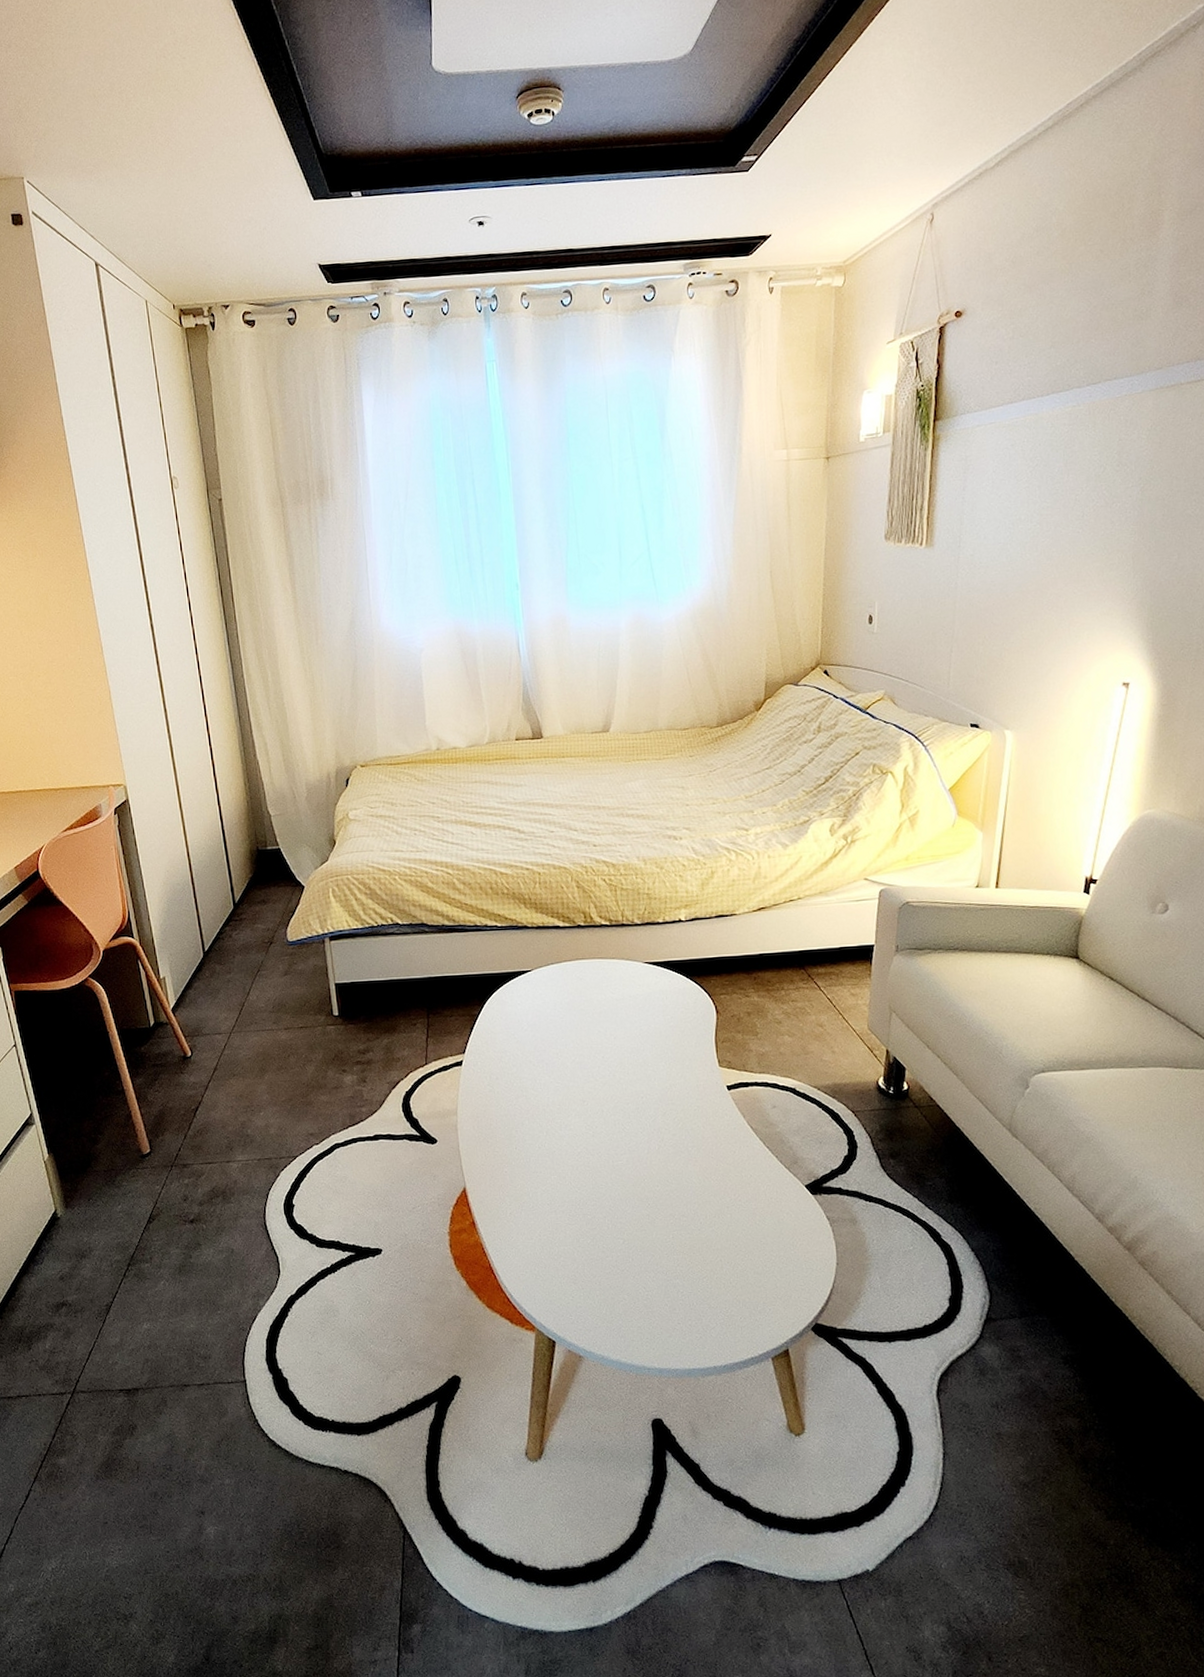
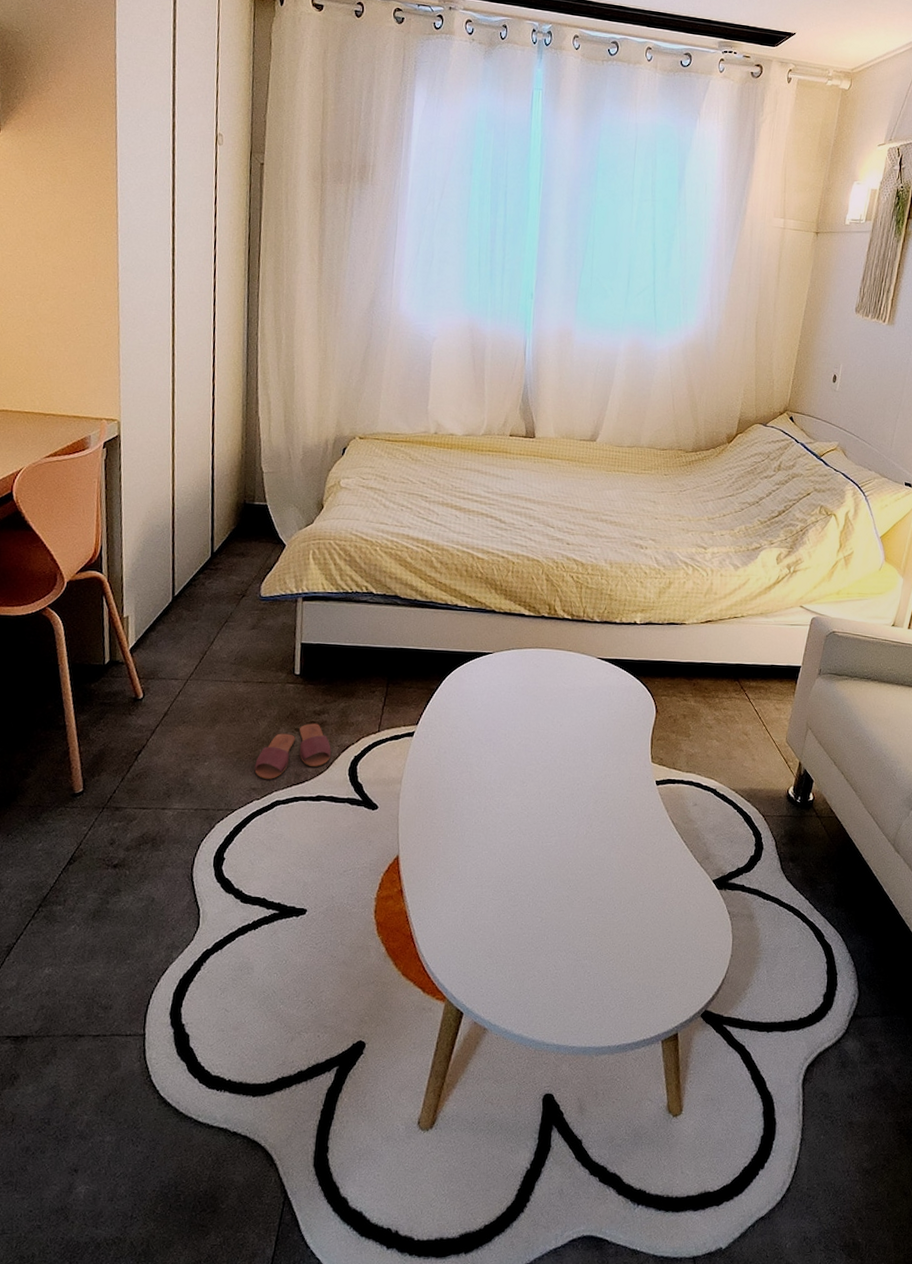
slippers: none [308,1063,383,1123] -> present [254,723,332,779]

